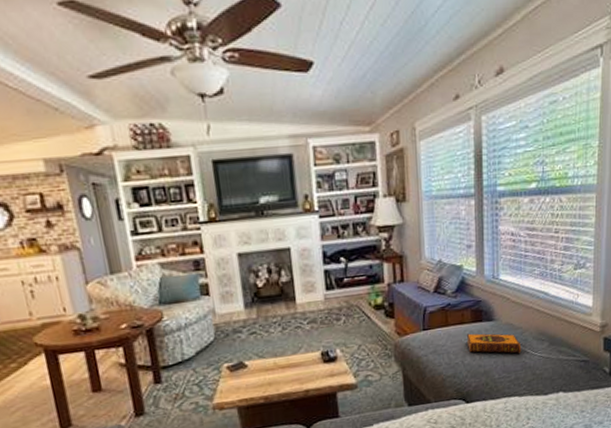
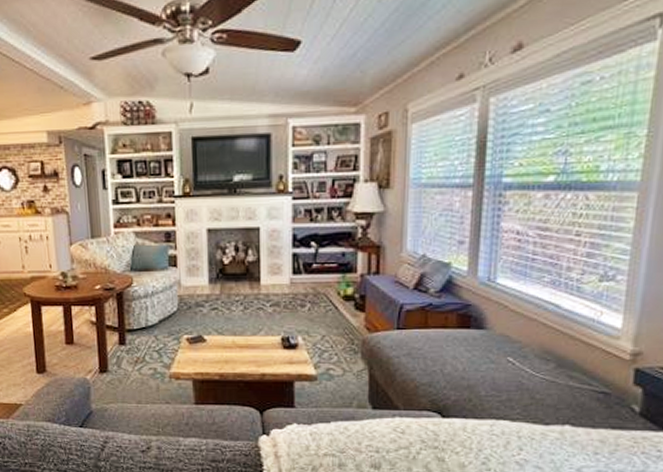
hardback book: present [466,333,522,354] -> none [448,340,519,371]

